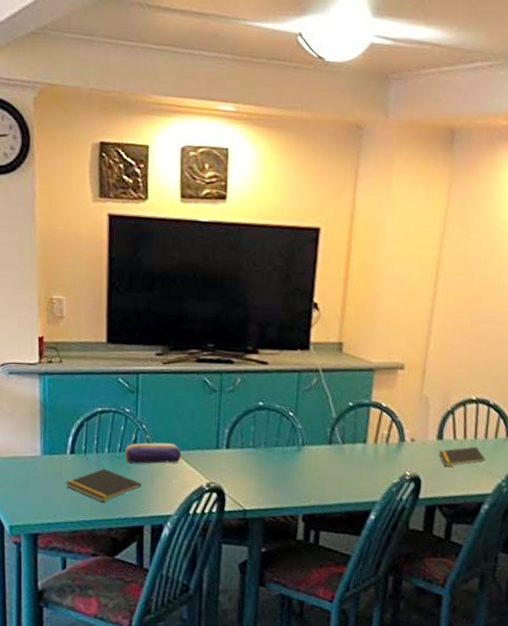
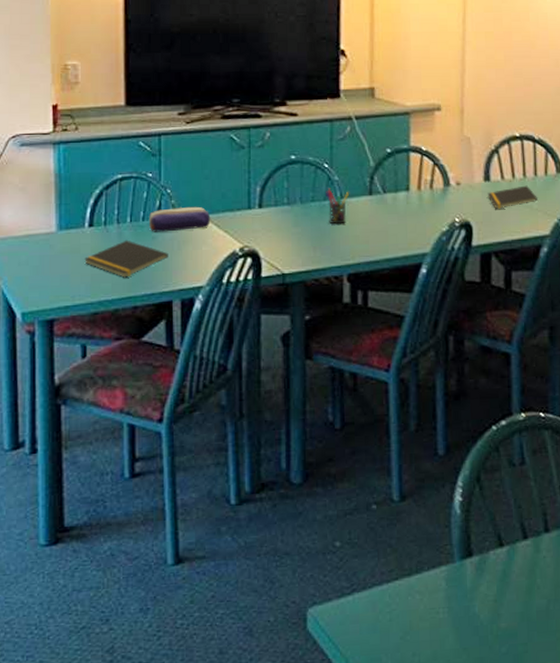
pen holder: none [288,436,311,469] -> present [325,189,350,225]

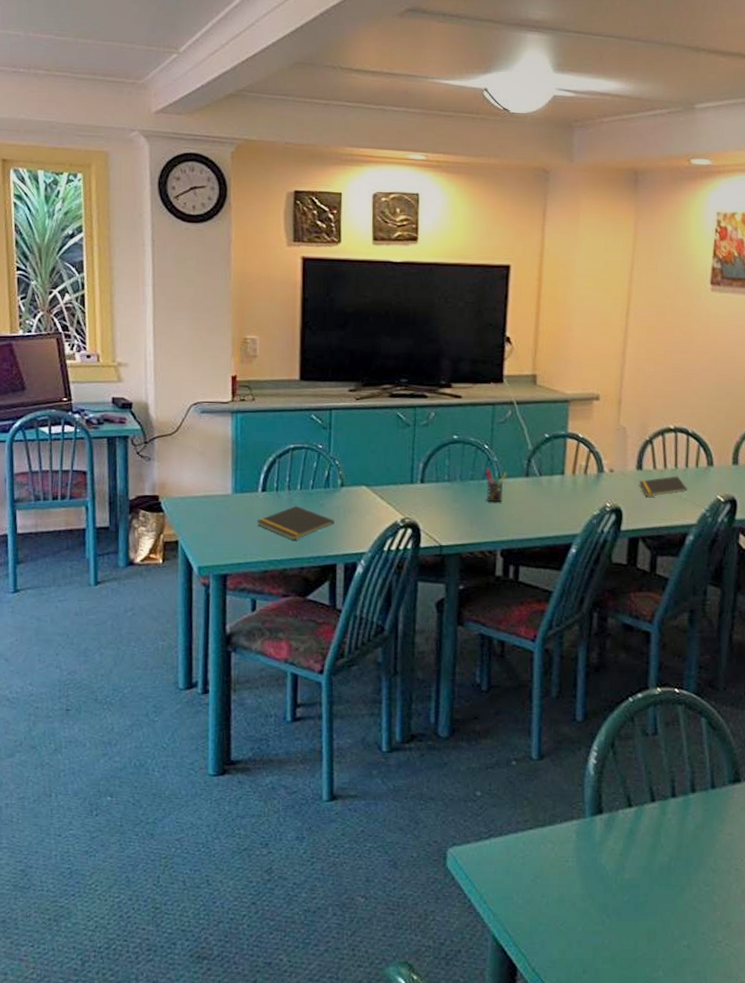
pencil case: present [148,206,211,232] -> none [317,478,375,501]

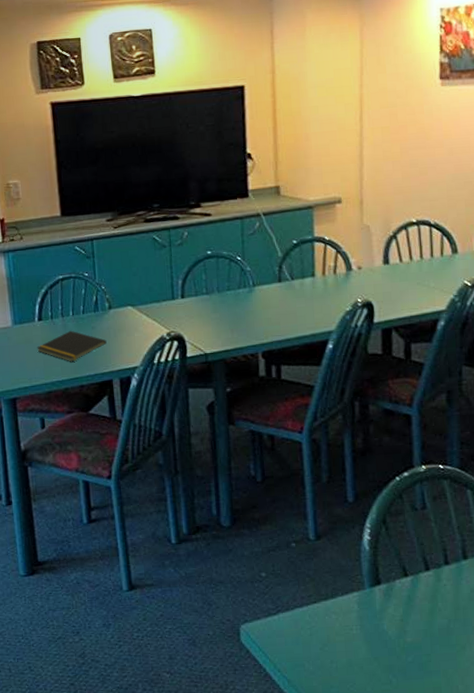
pen holder: present [483,469,508,503] -> none [239,279,261,310]
notepad: present [639,476,687,497] -> none [387,266,434,289]

